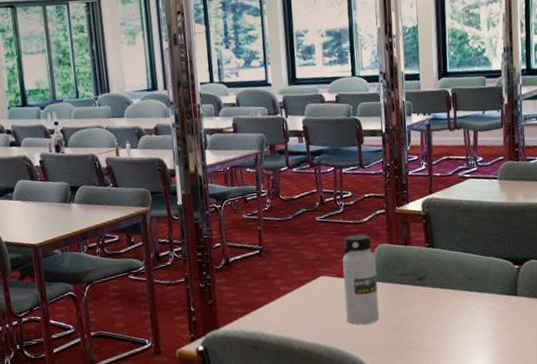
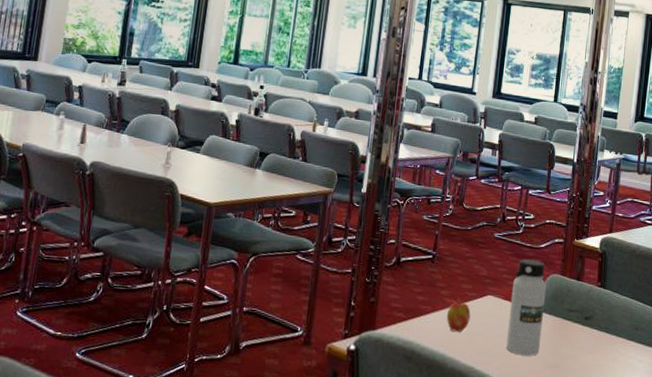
apple: none [283,283,307,316] -> present [446,297,471,332]

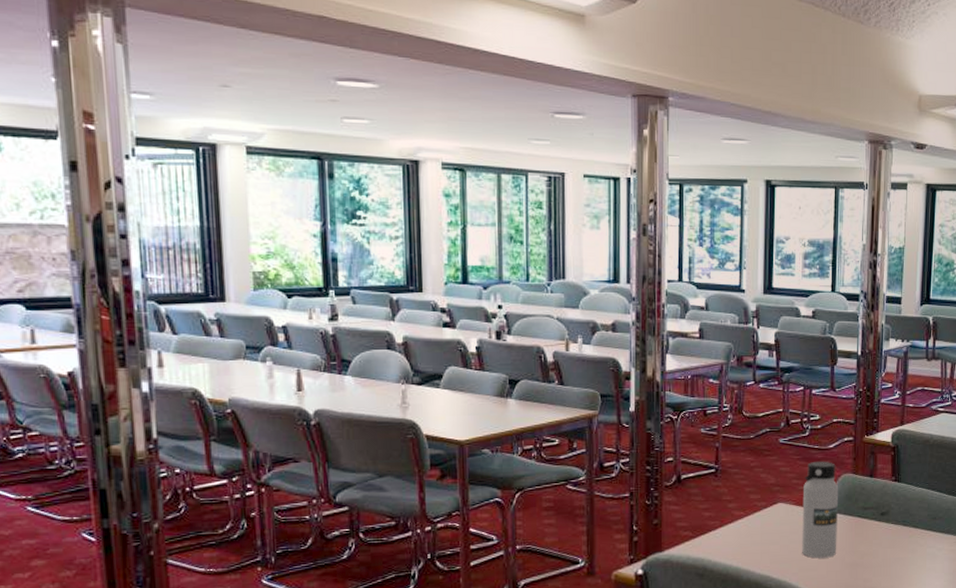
apple: present [446,297,471,332] -> none [736,508,762,543]

